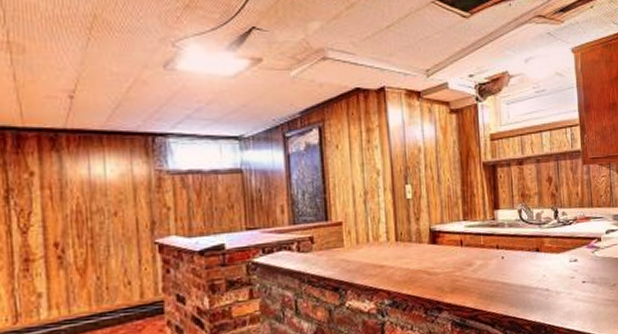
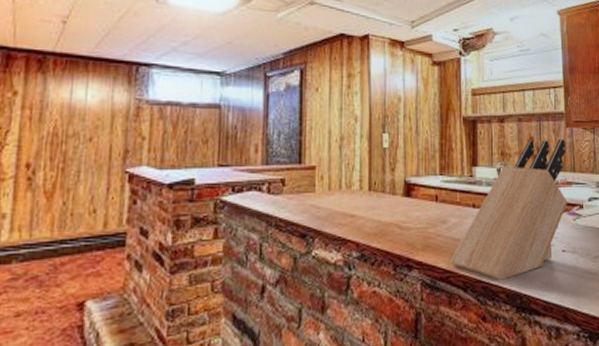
knife block: none [478,176,587,315] -> present [450,139,568,280]

